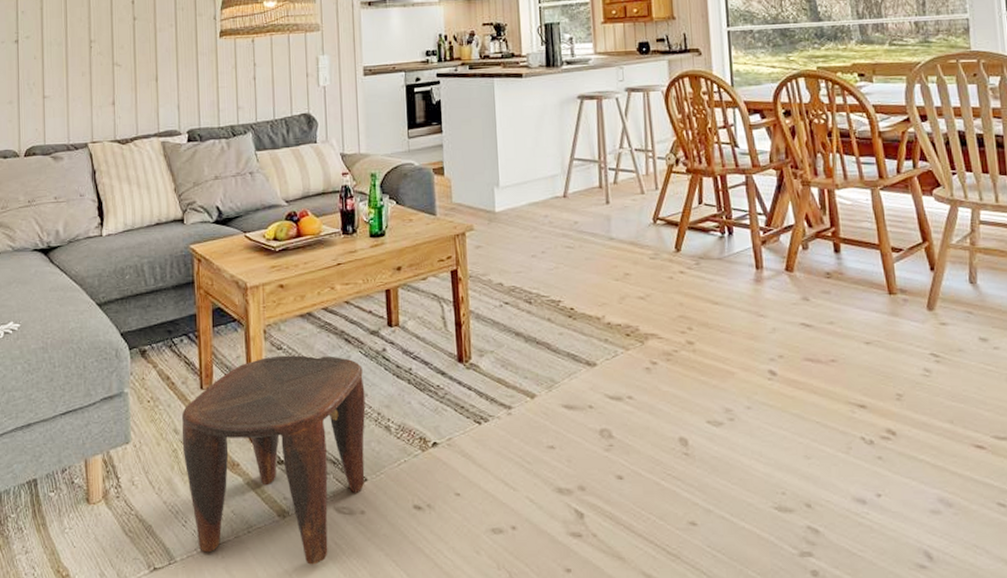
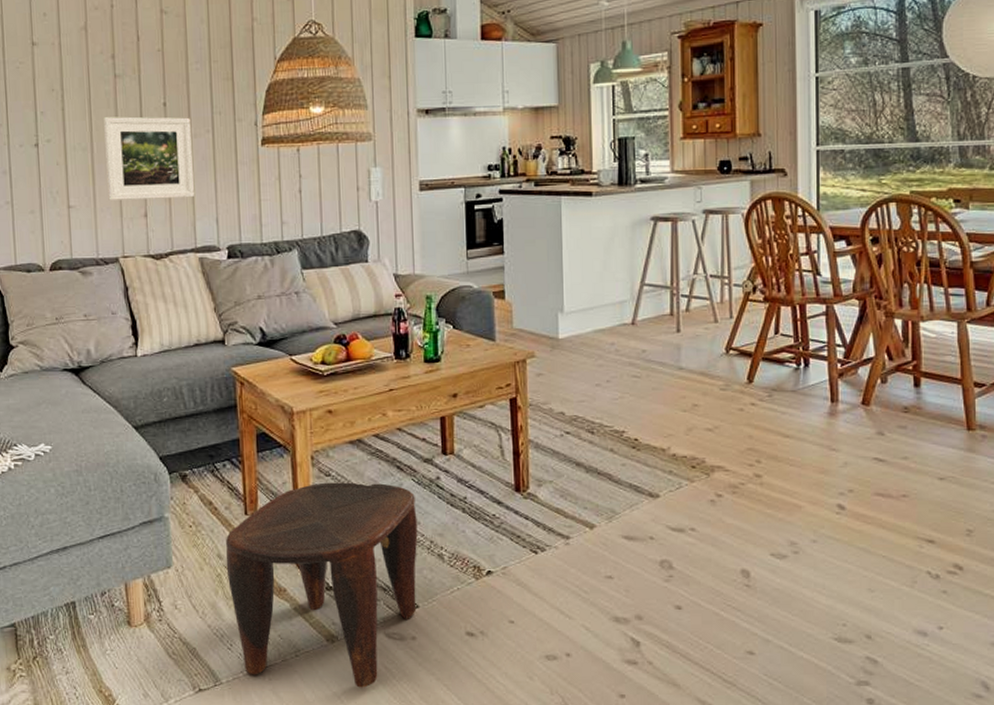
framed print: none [78,13,158,90] -> present [104,116,194,200]

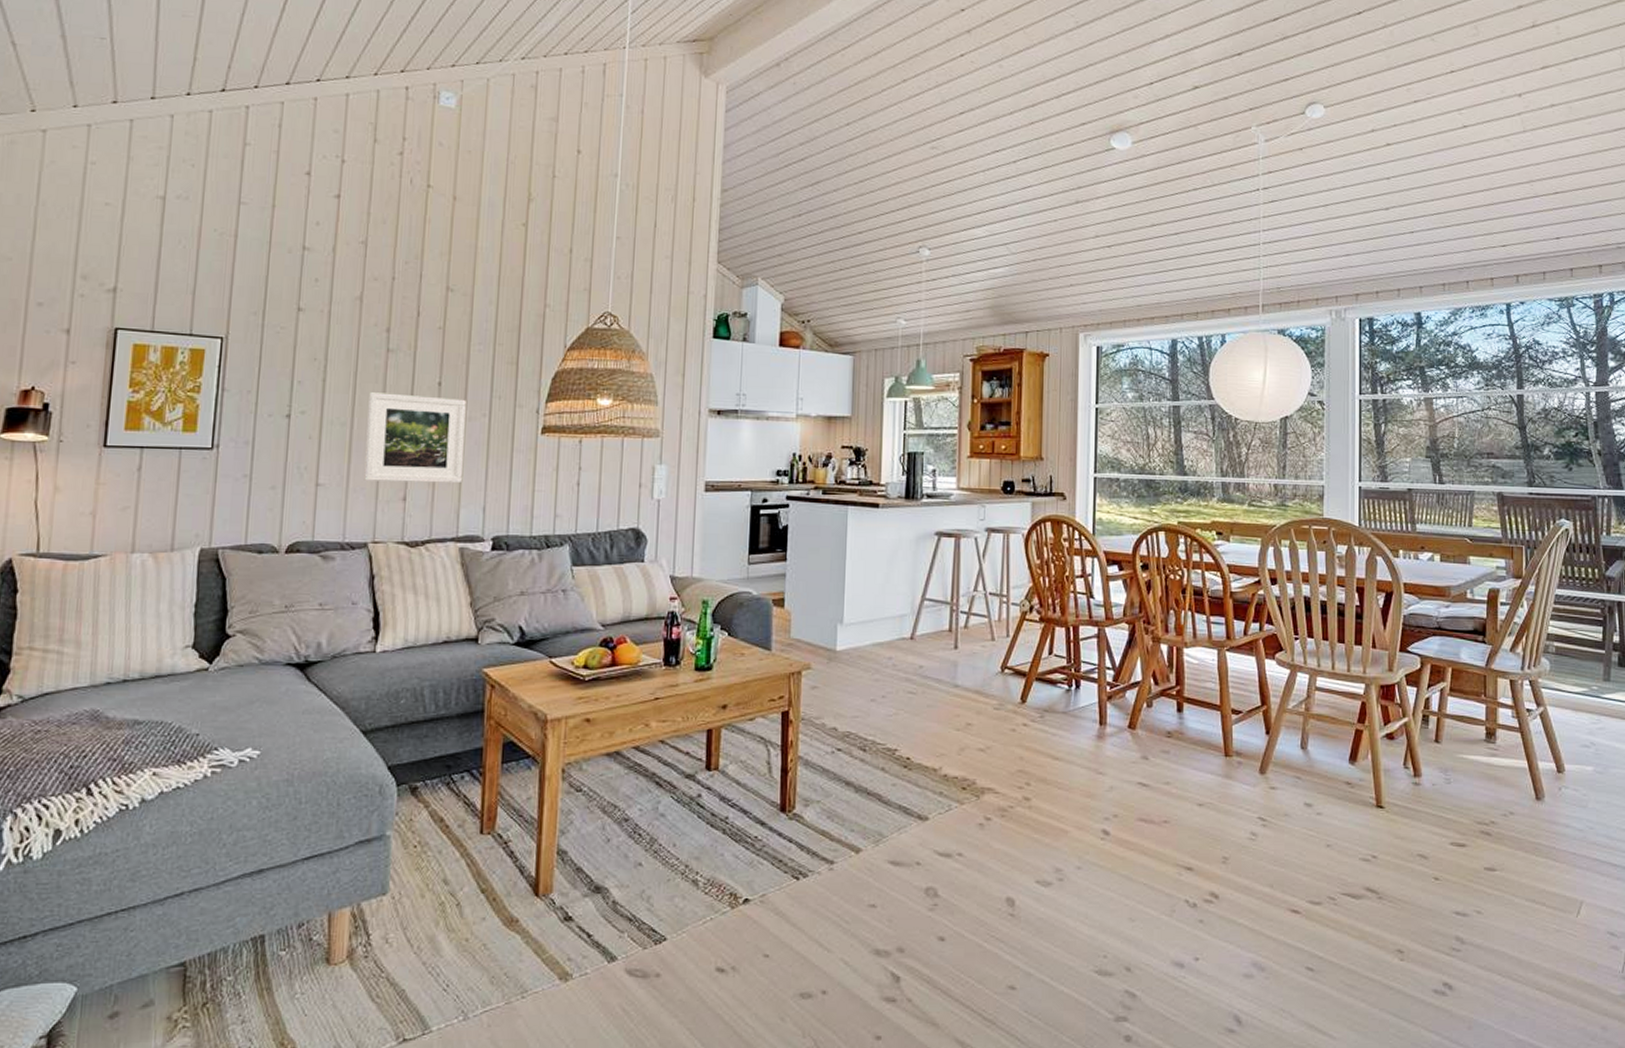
stool: present [225,482,418,688] -> none [451,798,673,1034]

